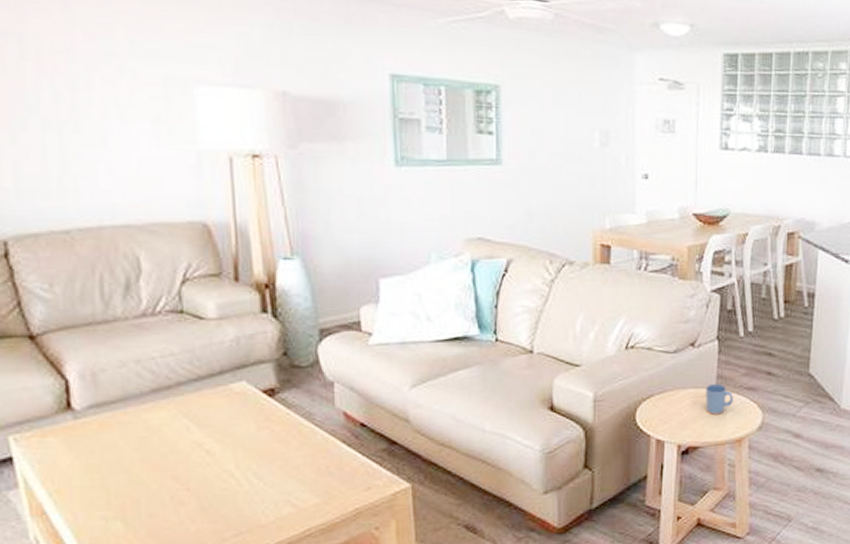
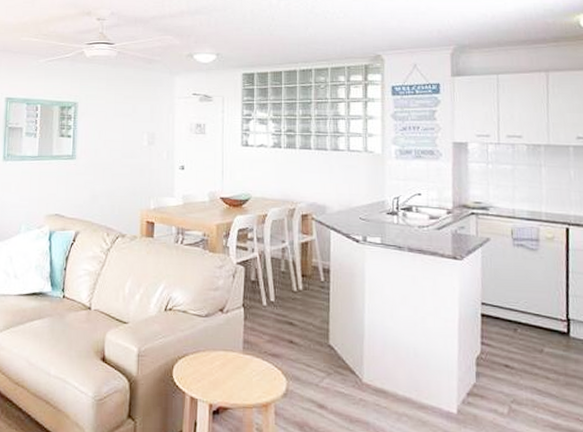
mug: present [706,383,733,415] -> none [234,347,259,378]

